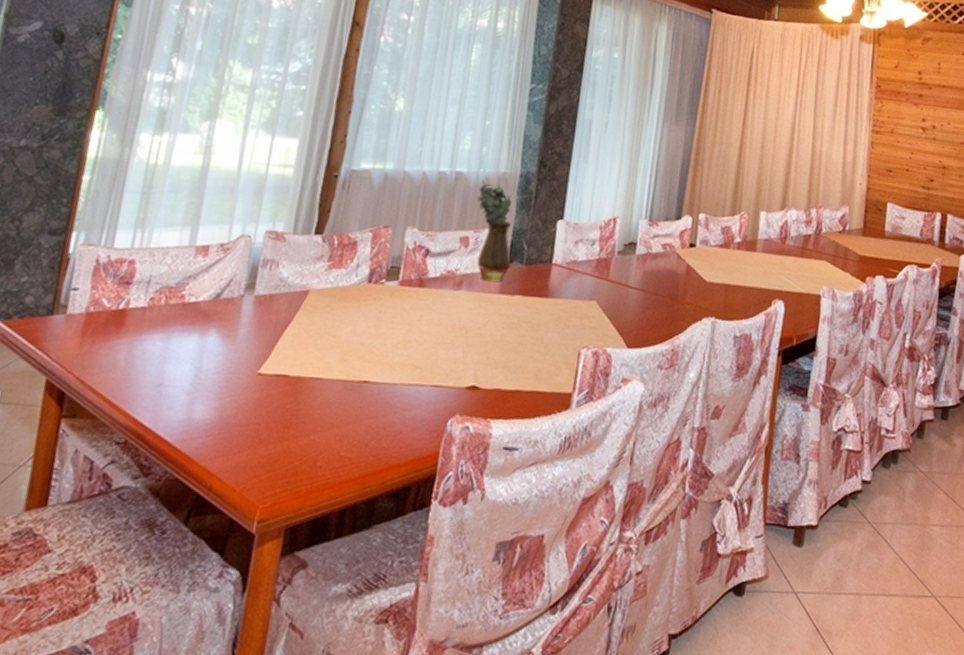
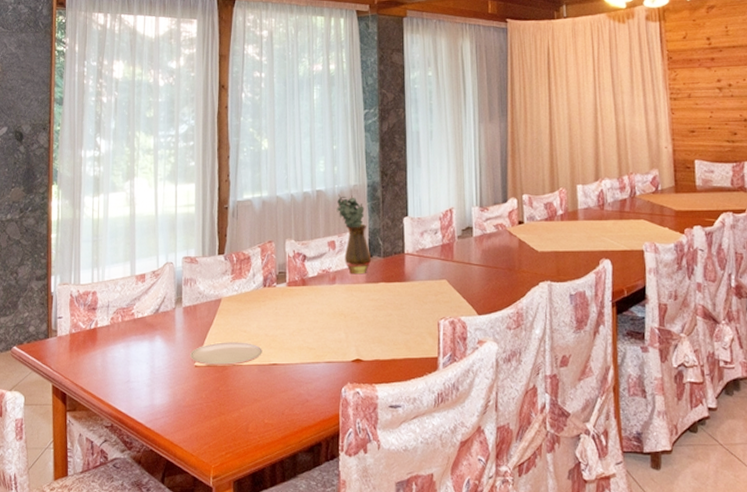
plate: none [253,346,353,378] -> present [189,342,262,366]

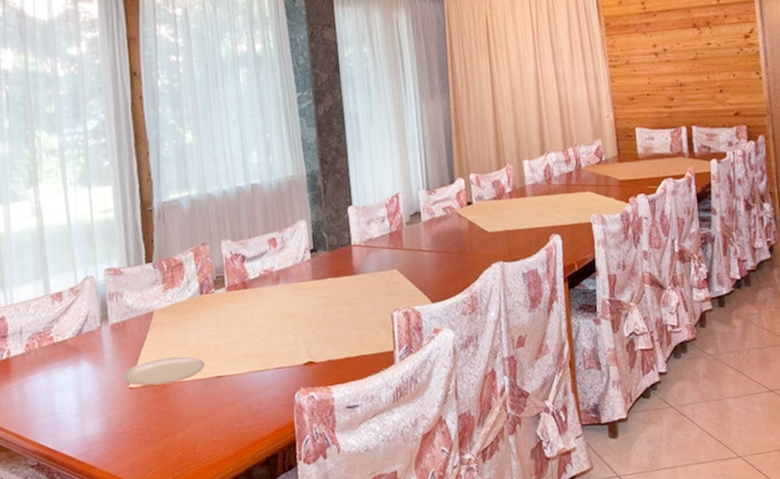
vase: present [336,193,372,275] -> none [274,186,317,272]

